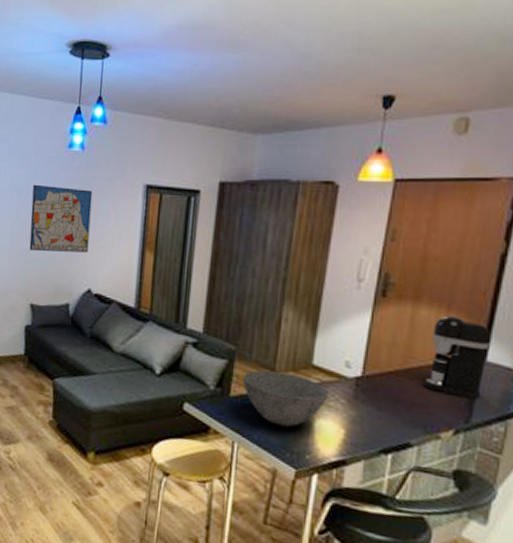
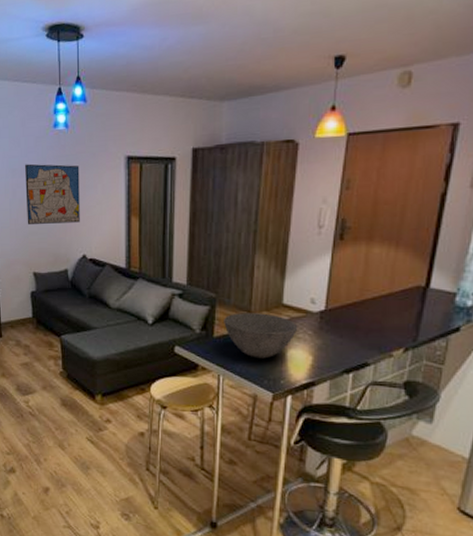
coffee maker: present [423,315,490,400] -> none [377,251,433,321]

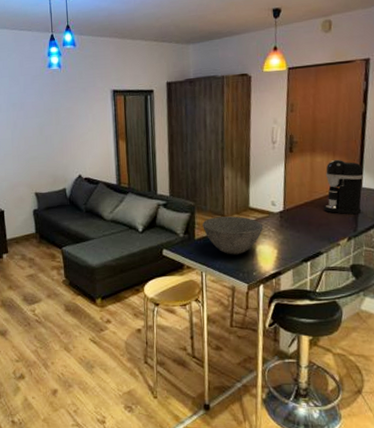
wall art: present [25,163,80,224] -> none [24,98,75,151]
coffee maker: none [377,251,433,321] -> present [324,159,363,215]

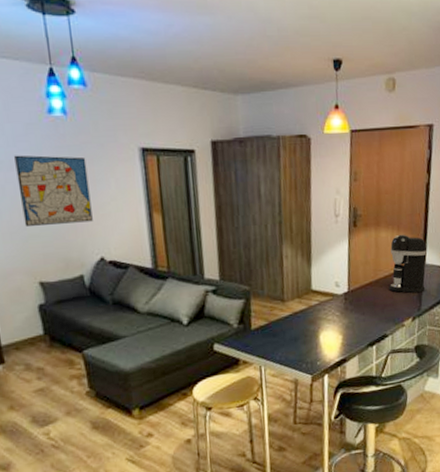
wall art: none [24,98,75,151] -> present [14,155,93,226]
bowl: present [202,216,264,255] -> none [259,300,327,345]

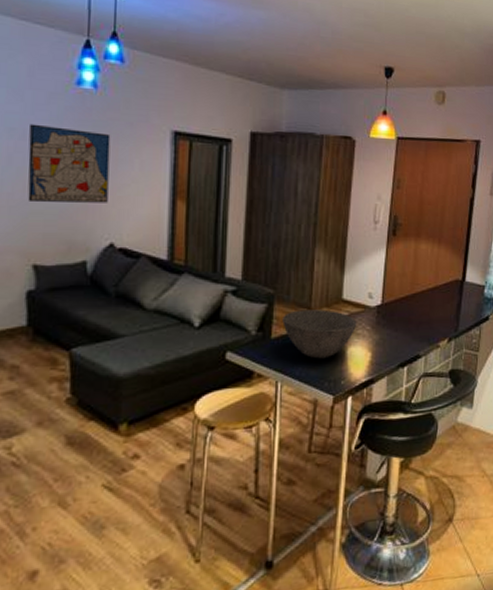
bowl: none [259,300,327,345] -> present [282,309,357,359]
coffee maker: present [389,234,427,294] -> none [425,248,467,312]

